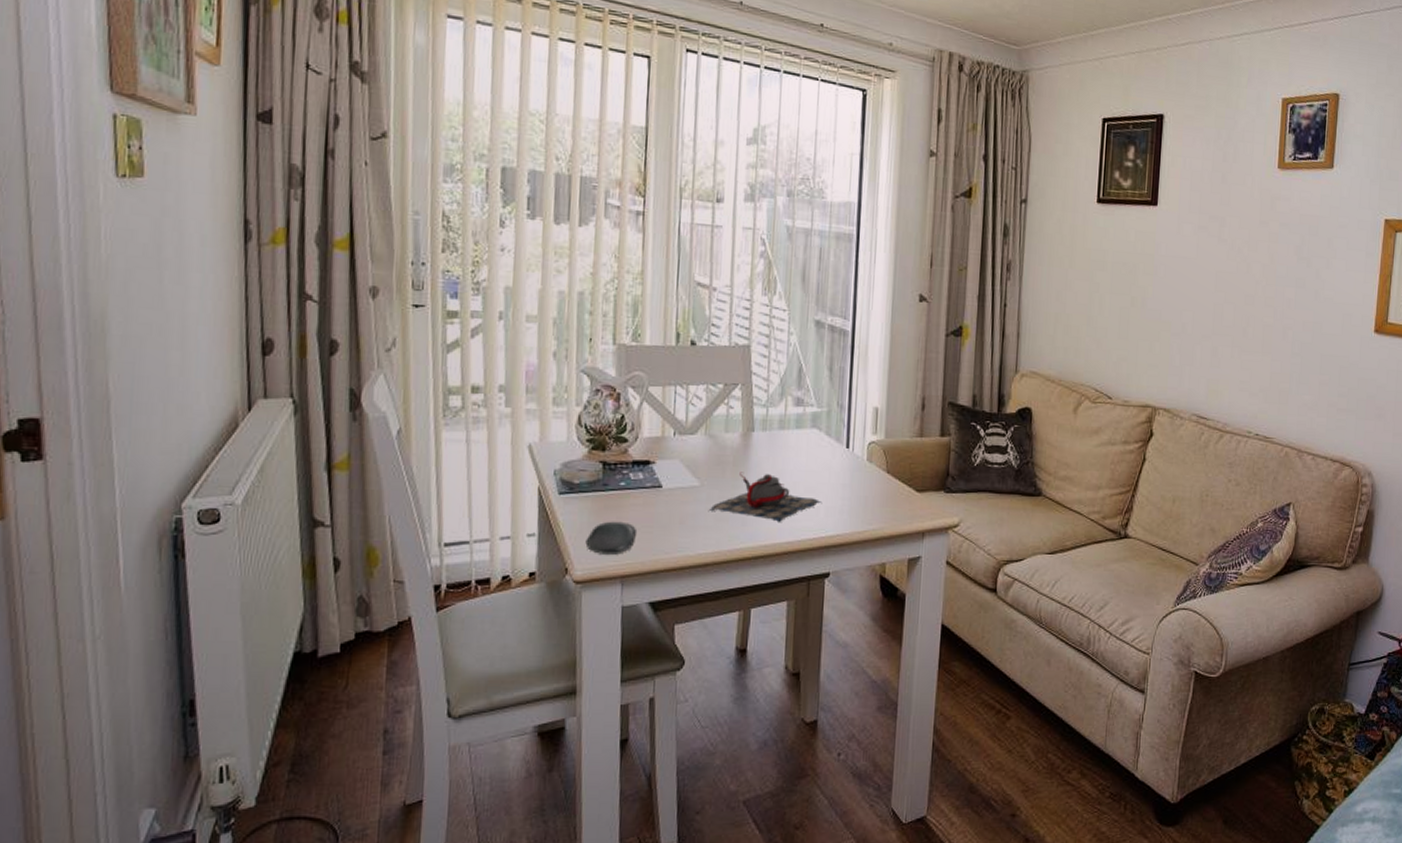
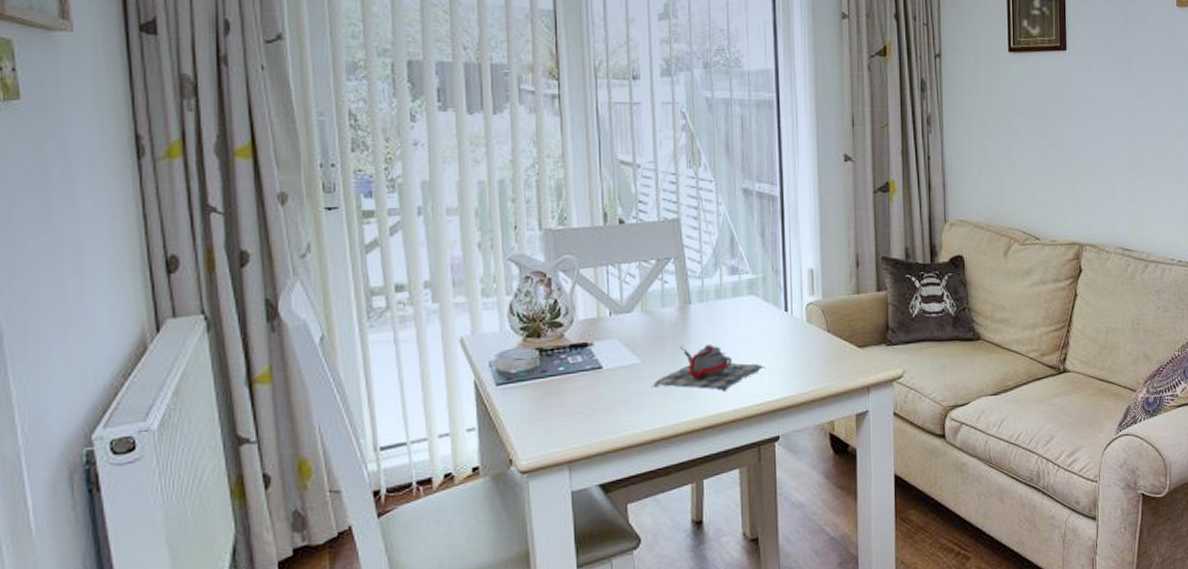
oval tray: present [585,521,636,556] -> none [528,406,580,443]

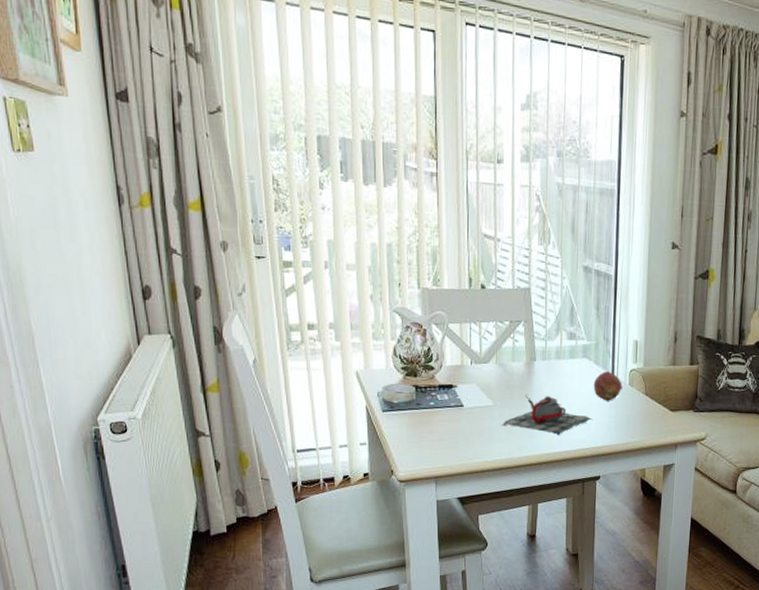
fruit: none [763,308,799,344] -> present [593,371,622,401]

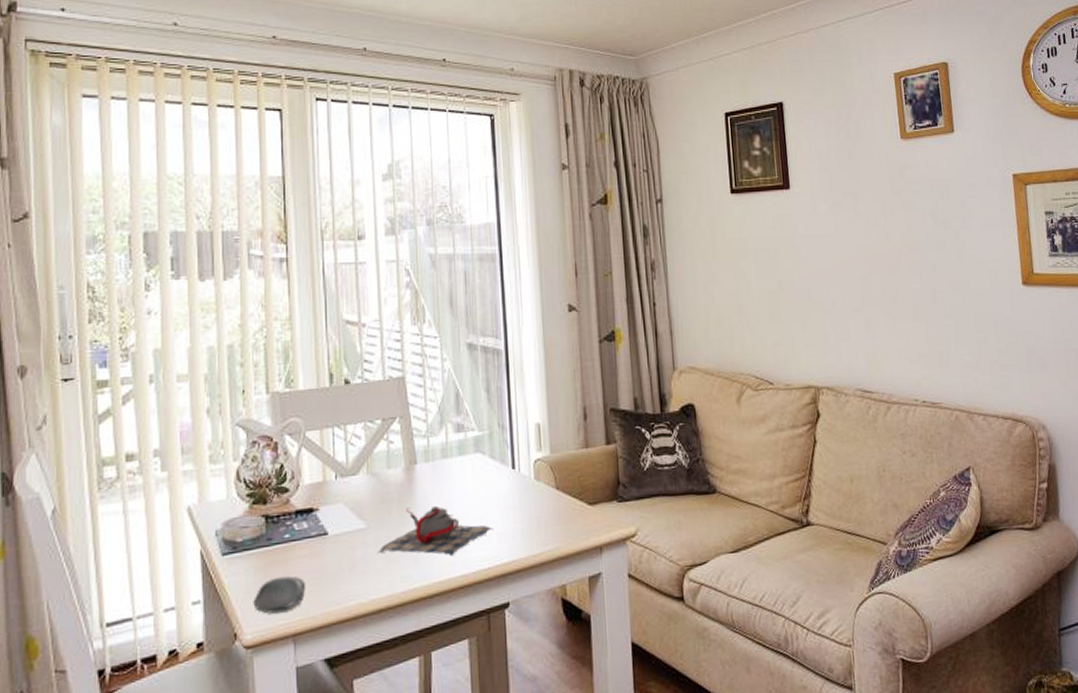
oval tray: none [406,433,445,461] -> present [253,576,305,615]
fruit: present [593,371,622,401] -> none [490,465,527,503]

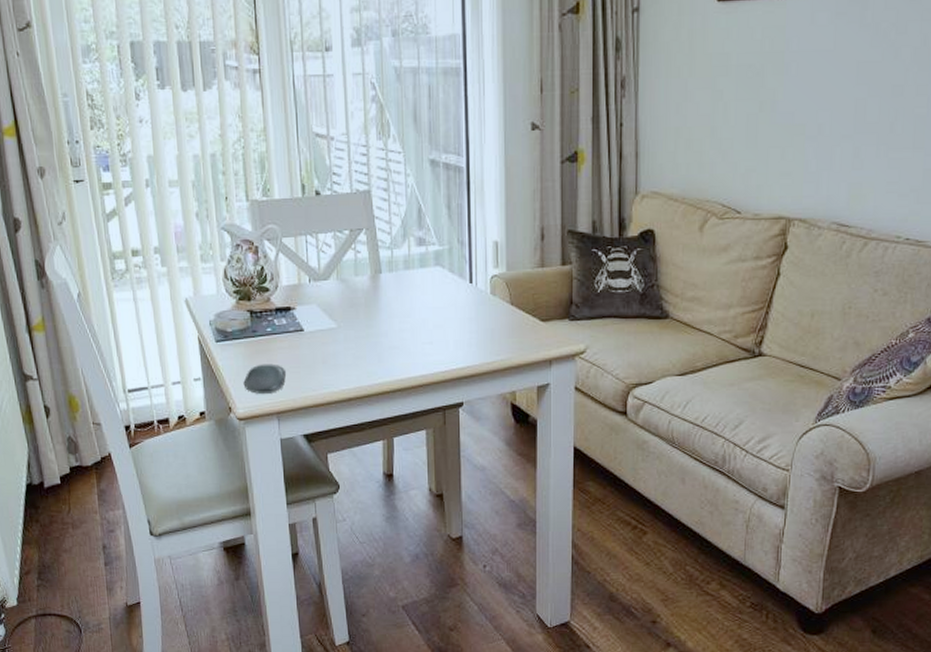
teapot: present [377,506,494,555] -> none [347,312,451,357]

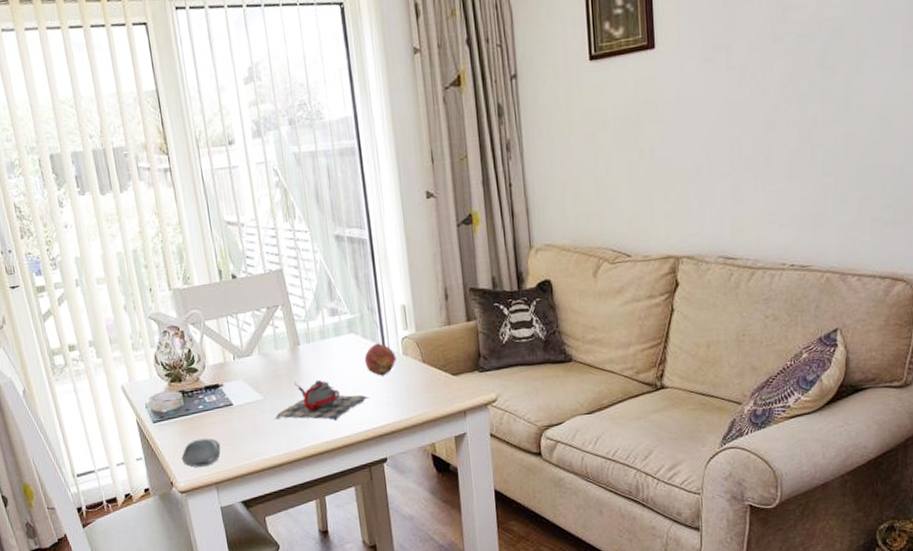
teapot: none [347,312,451,357] -> present [274,380,370,420]
fruit: none [449,279,483,315] -> present [364,343,396,376]

